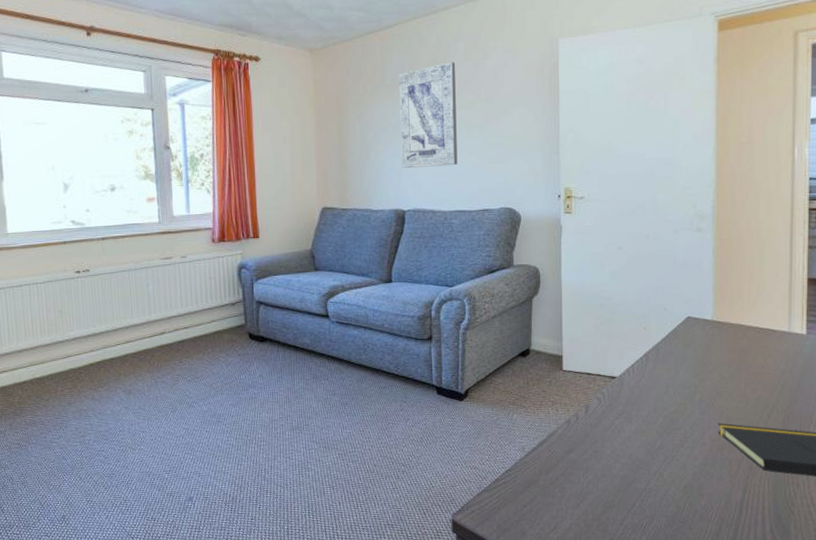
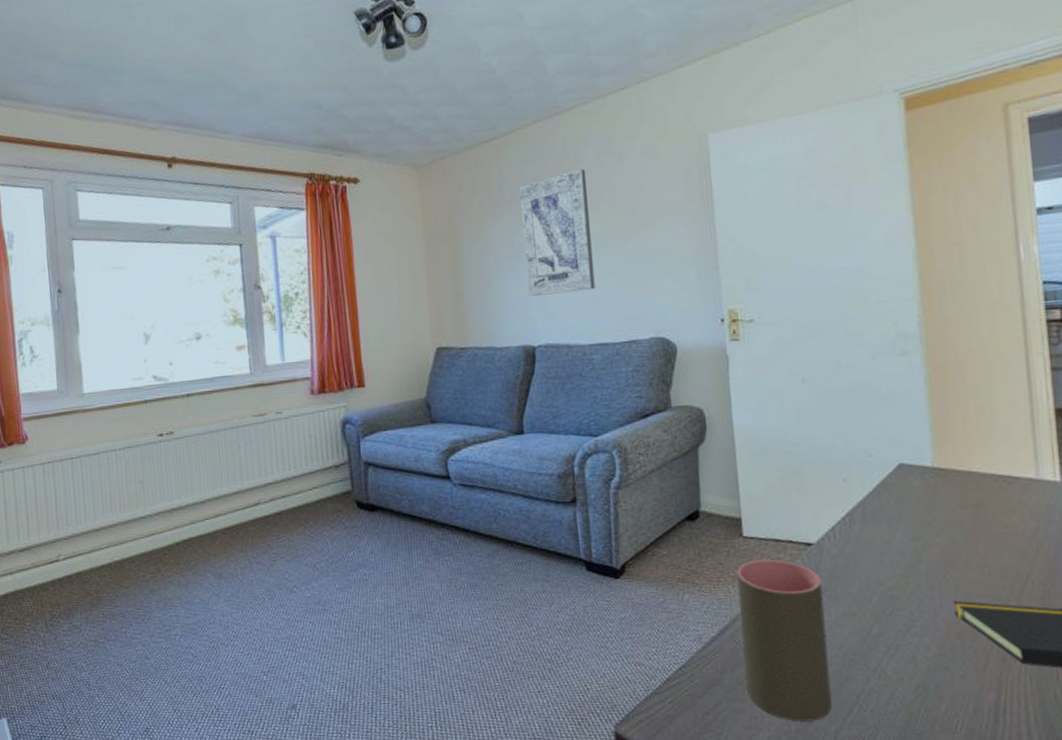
cup: none [556,388,621,512] -> present [737,559,833,722]

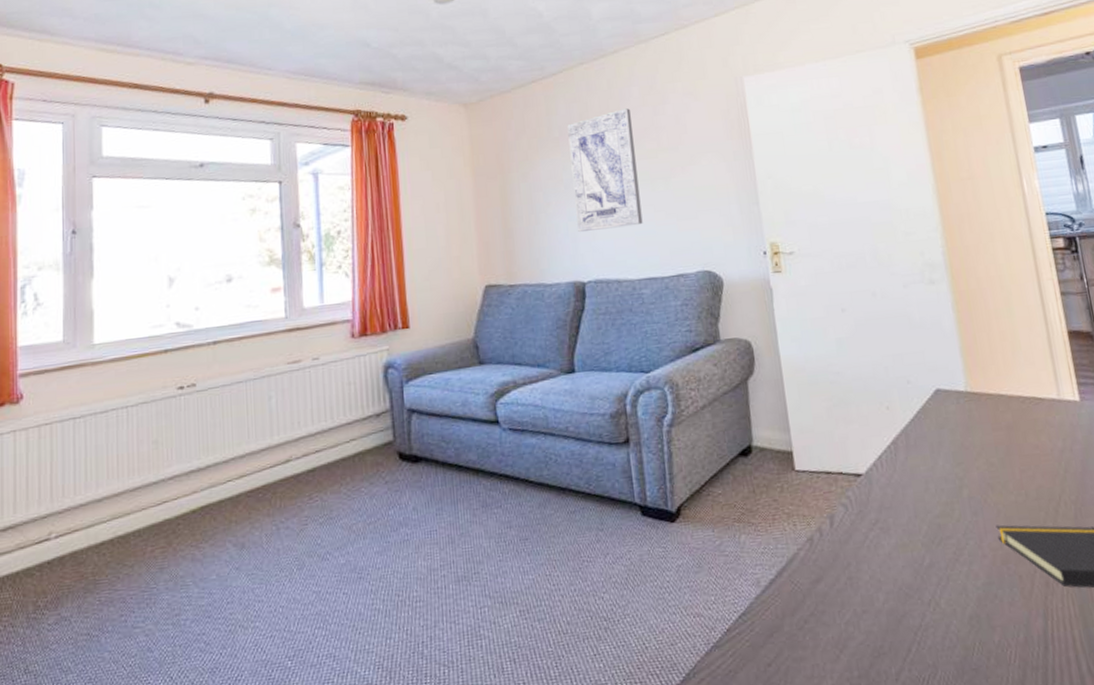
cup: present [737,559,833,722] -> none [791,493,892,666]

